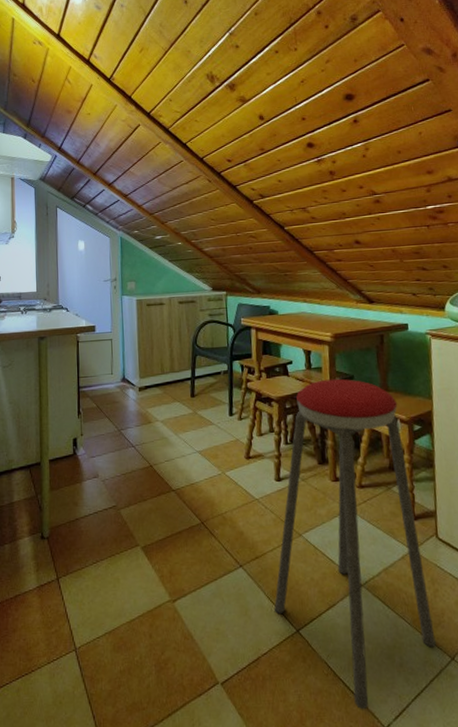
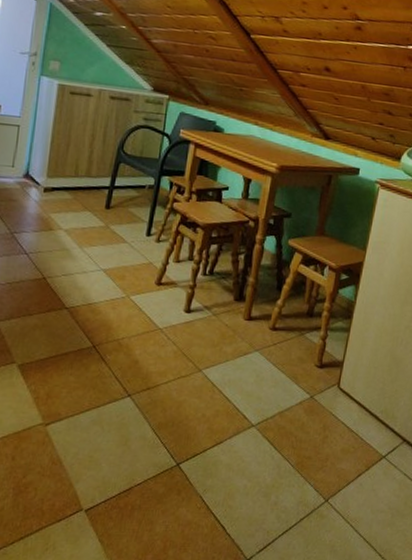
music stool: present [274,378,436,710] -> none [157,212,331,543]

